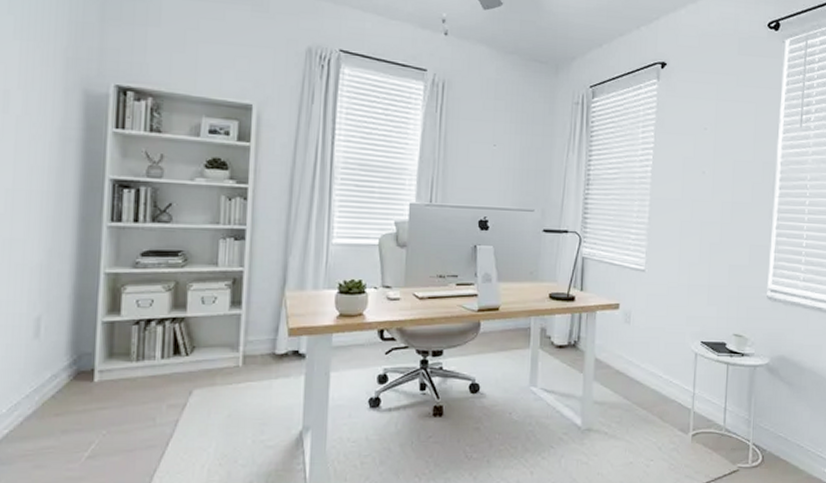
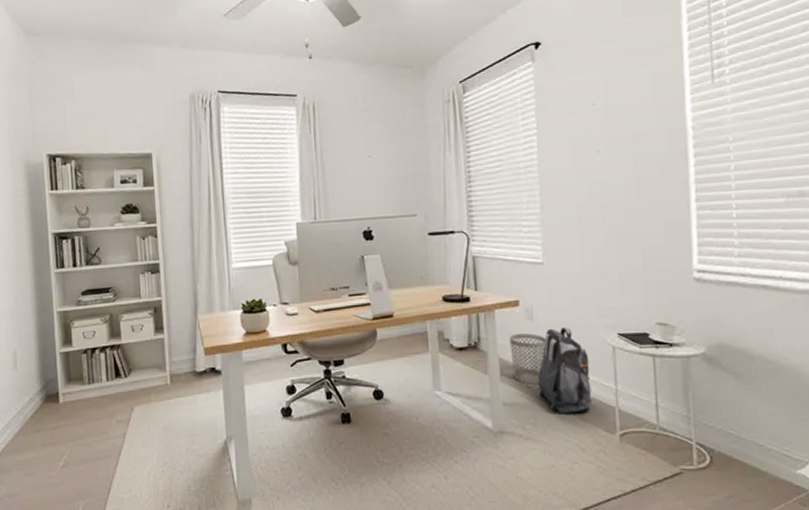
wastebasket: none [606,336,639,385] -> present [509,333,546,384]
backpack: none [626,332,674,414] -> present [537,327,592,414]

